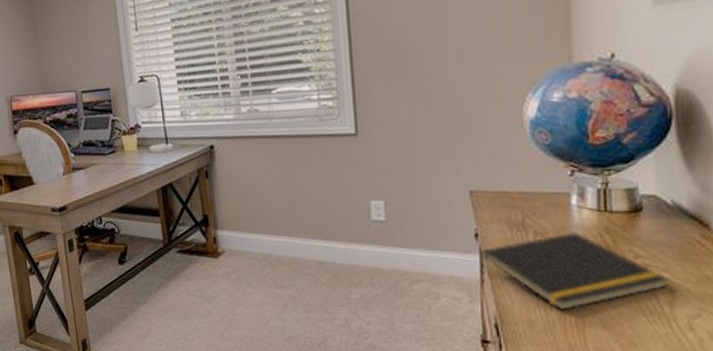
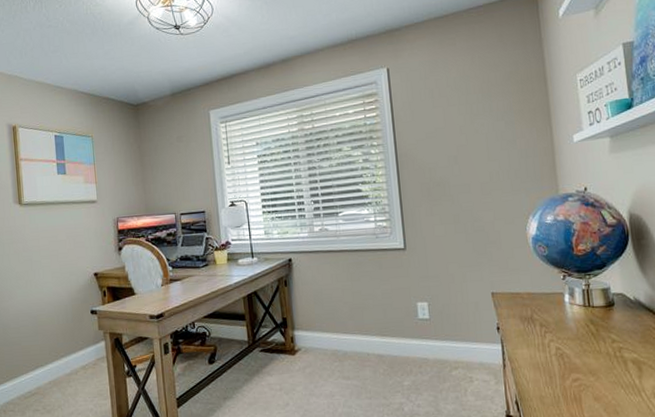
notepad: present [480,232,670,310] -> none [502,323,638,387]

